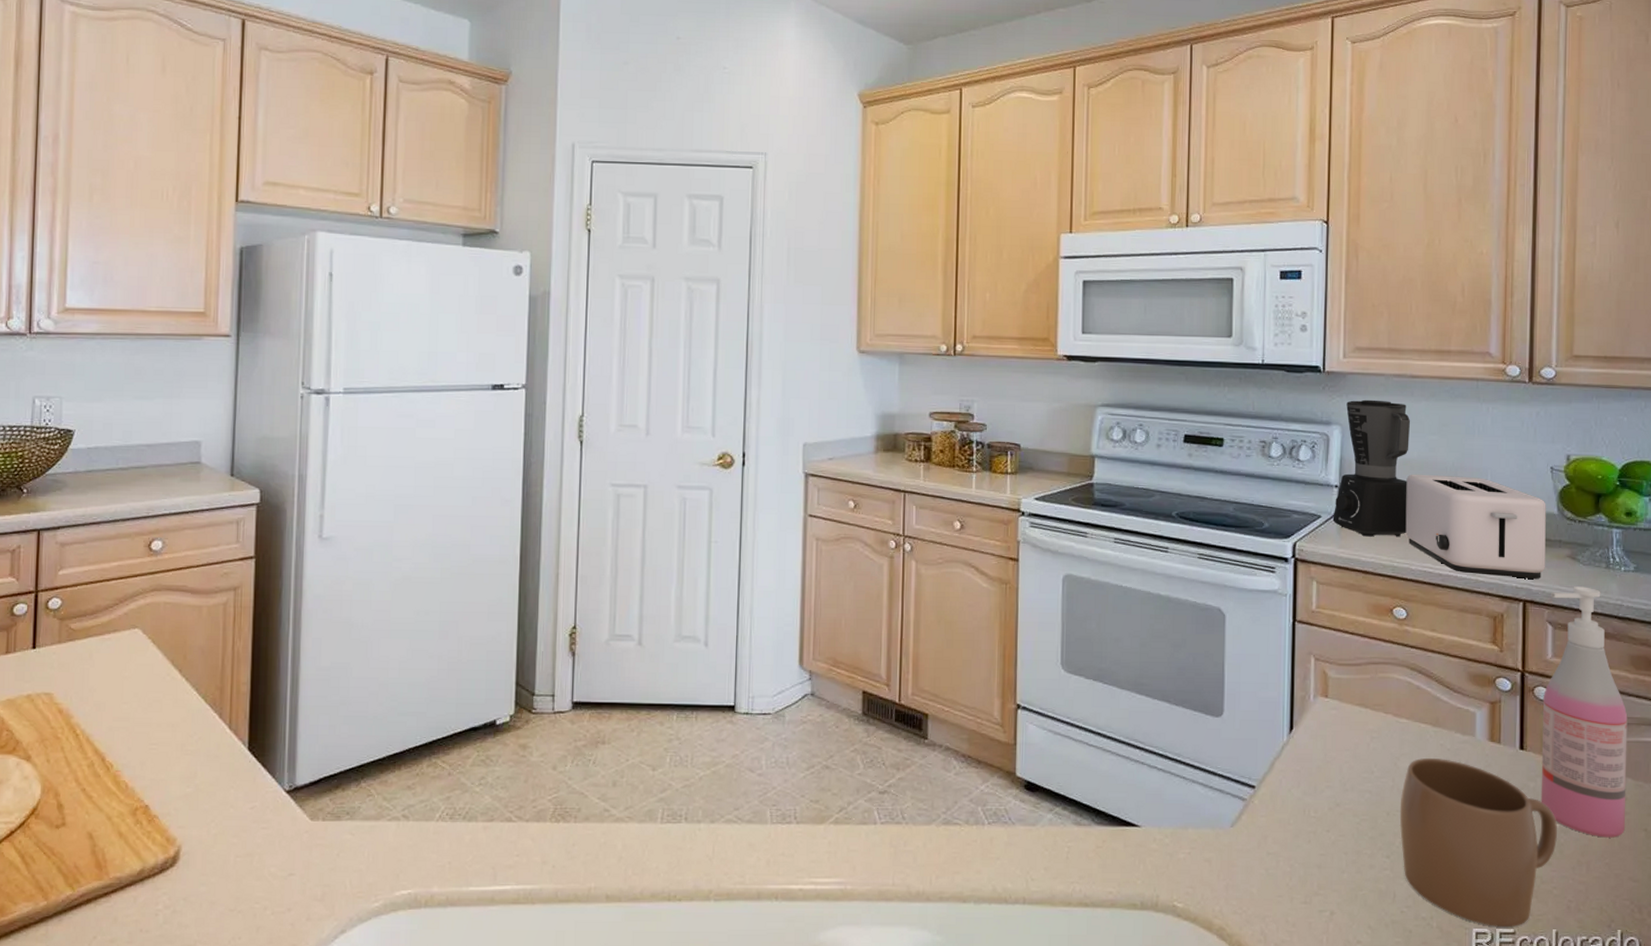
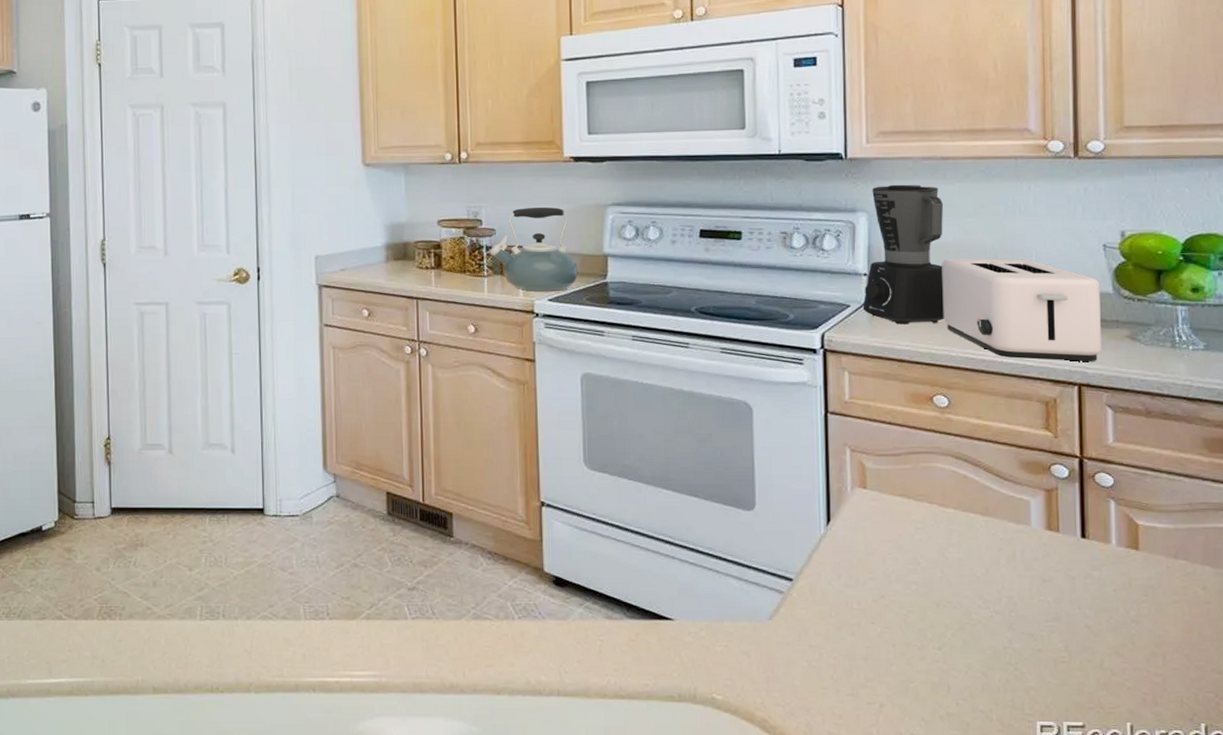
kettle: none [979,404,1065,491] -> present [489,207,578,292]
mug: present [1399,758,1557,928] -> none [950,549,1127,721]
soap dispenser: present [1541,586,1628,838] -> none [1105,368,1206,628]

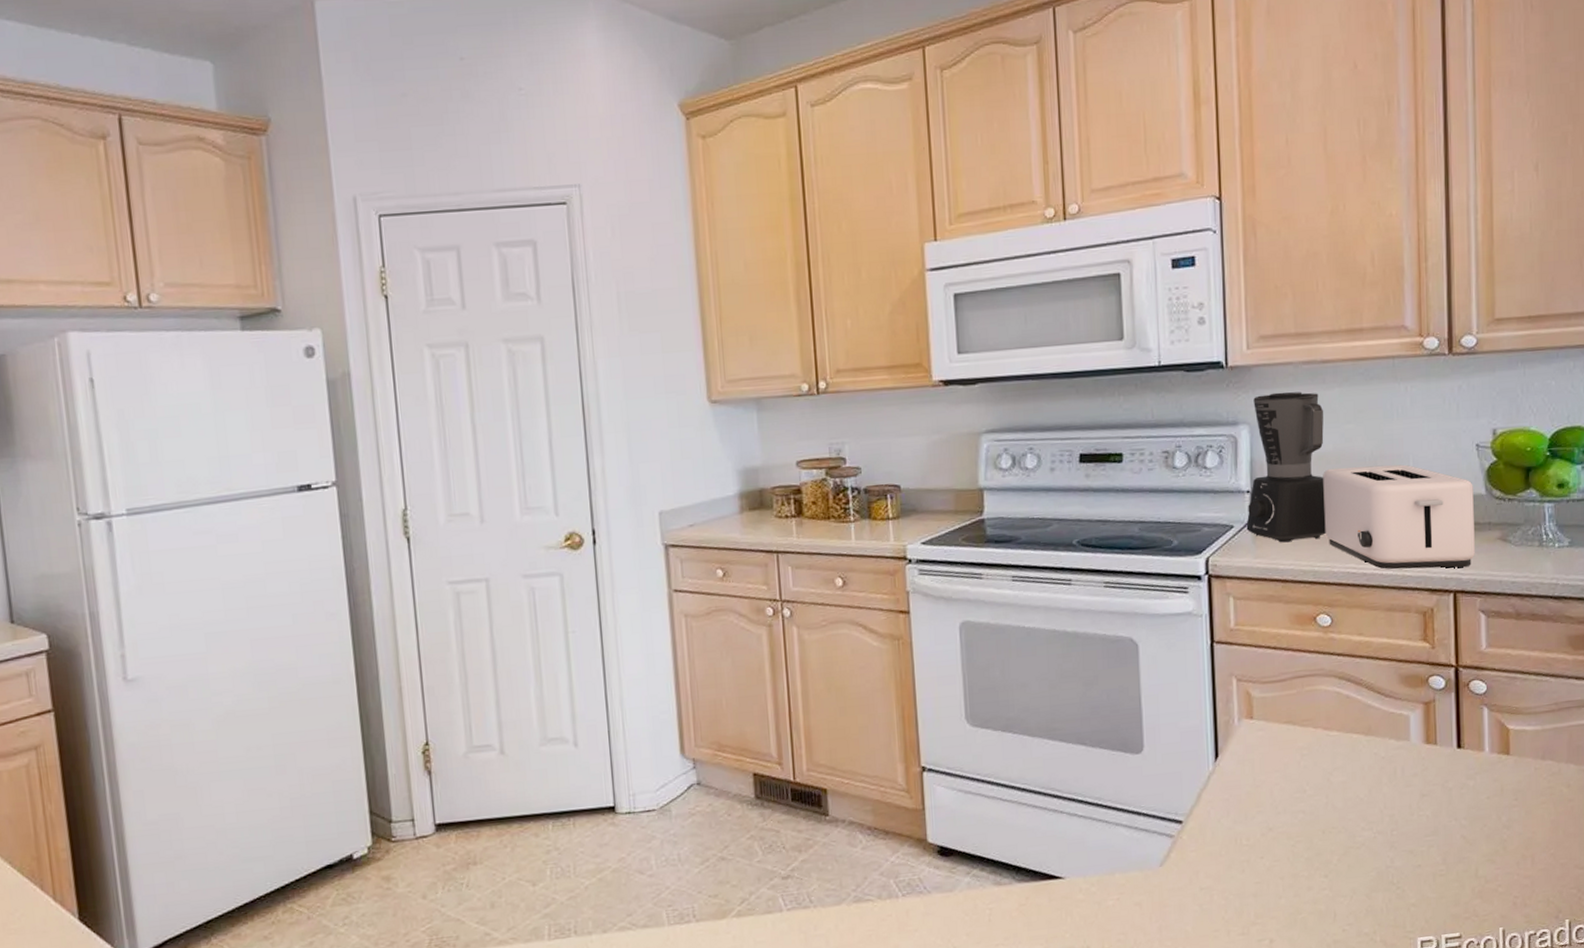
kettle: present [489,207,578,292] -> none [855,438,952,535]

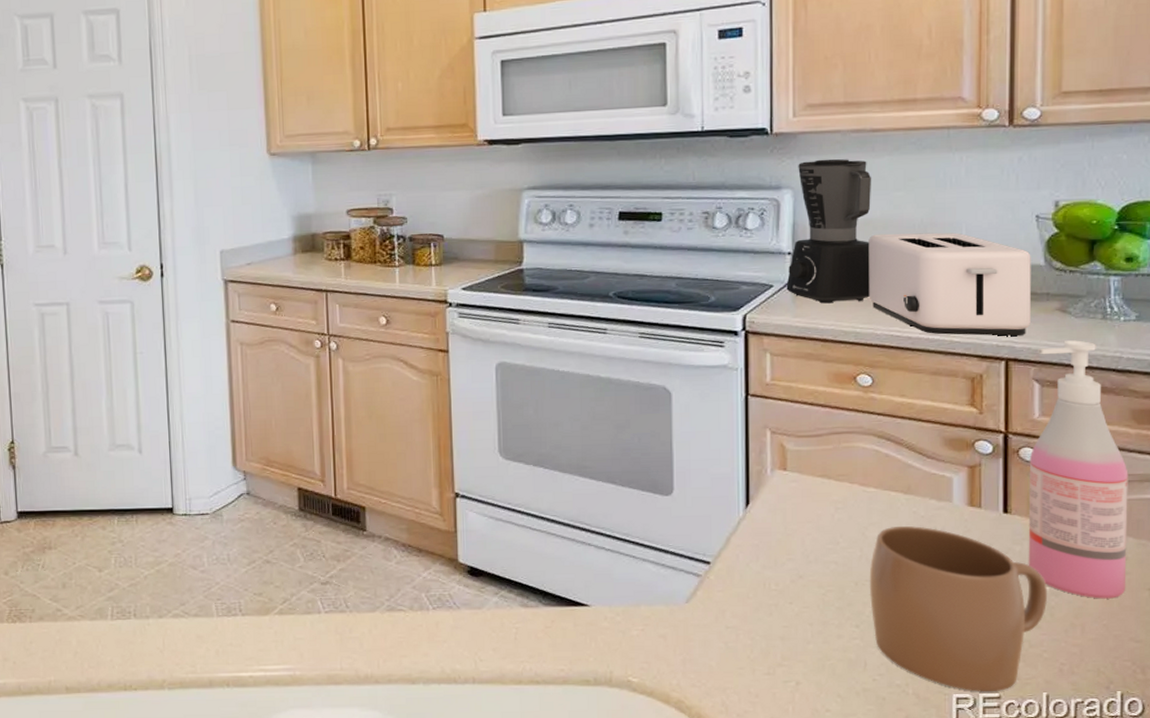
mug: none [1335,768,1500,934] -> present [869,526,1047,693]
soap dispenser: none [1478,569,1570,829] -> present [1028,340,1129,599]

